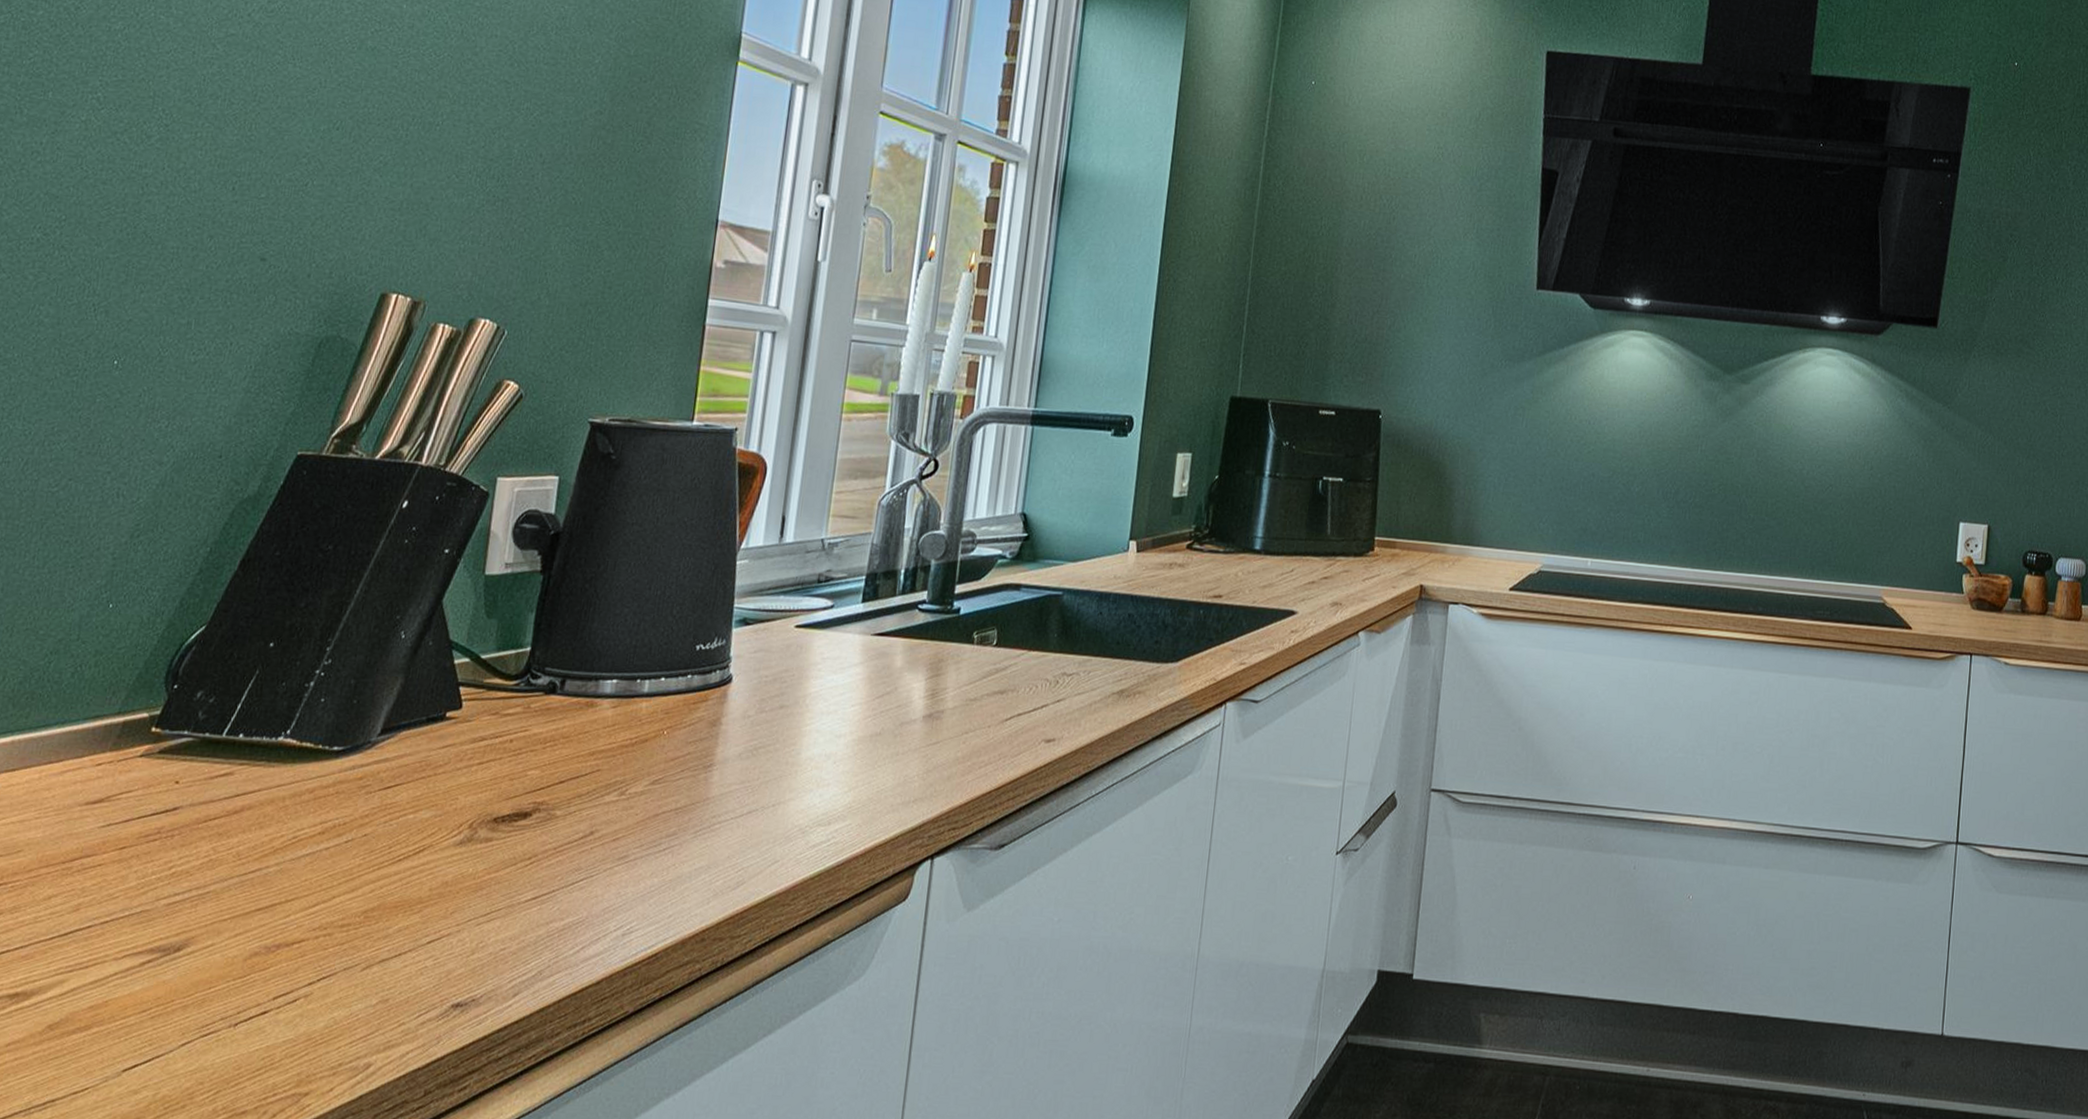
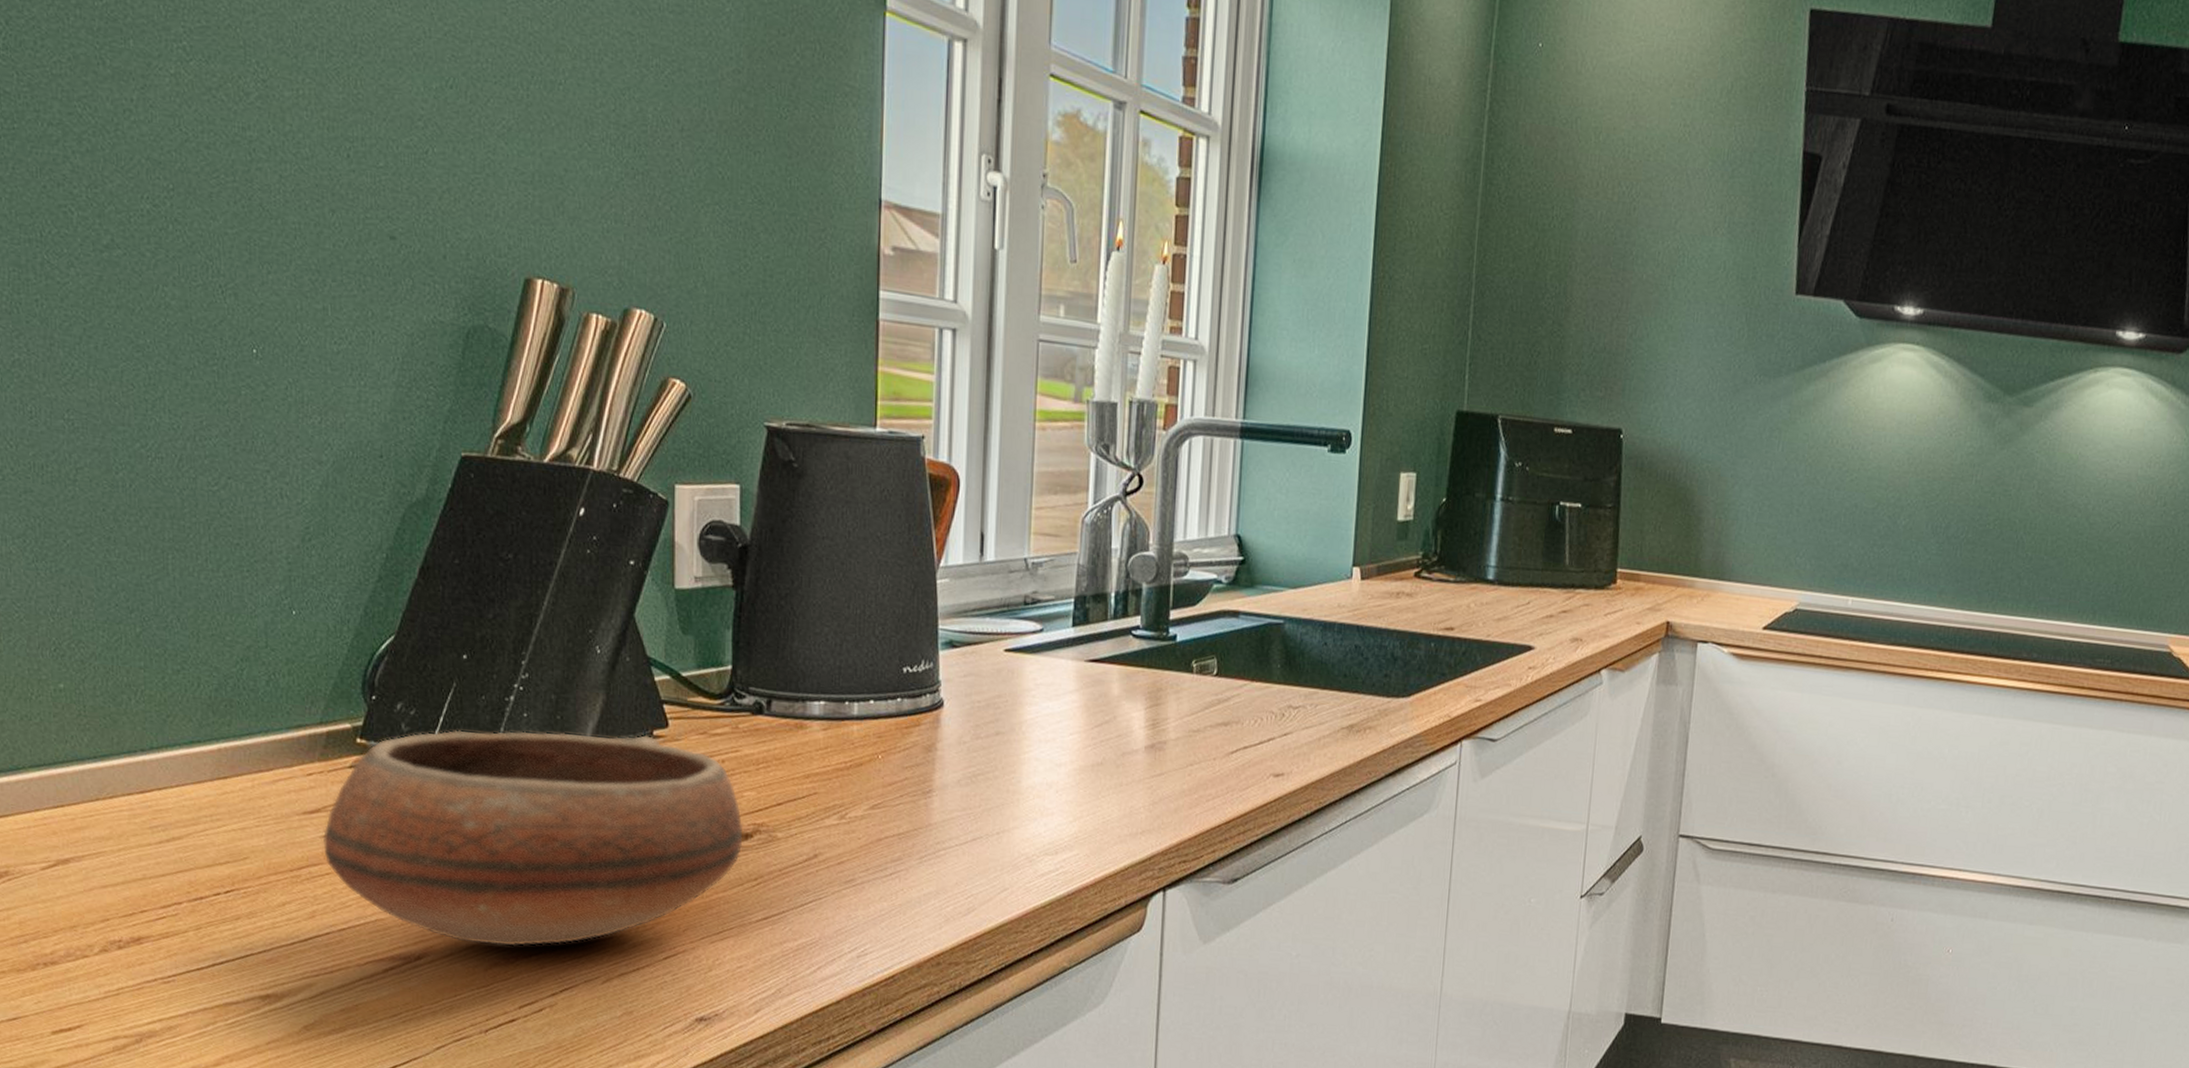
bowl: none [99,716,524,935] -> present [322,730,743,947]

